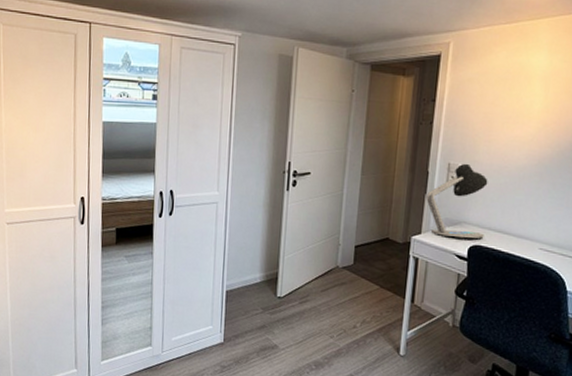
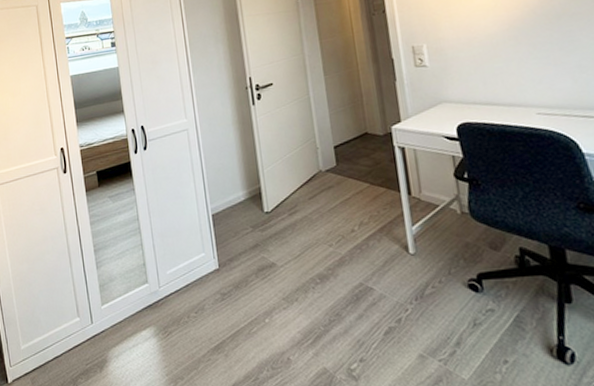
desk lamp: present [426,163,488,239] -> none [397,42,470,120]

